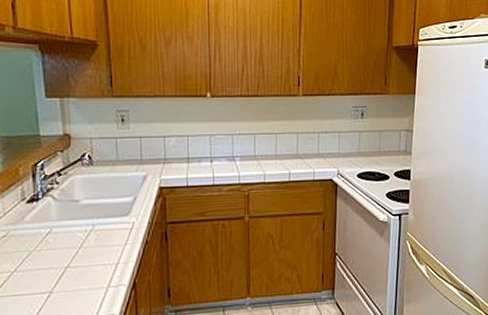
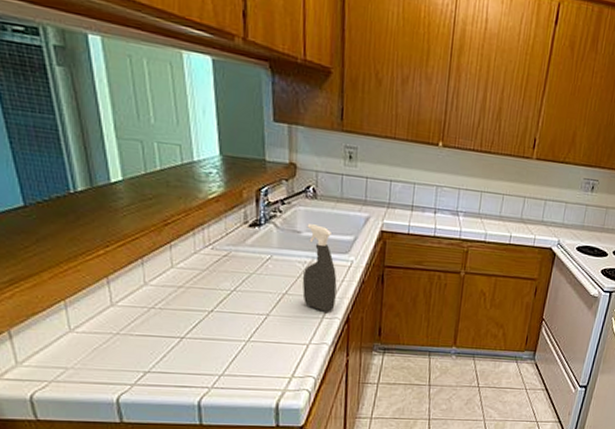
spray bottle: none [84,191,120,280] -> present [302,224,337,312]

